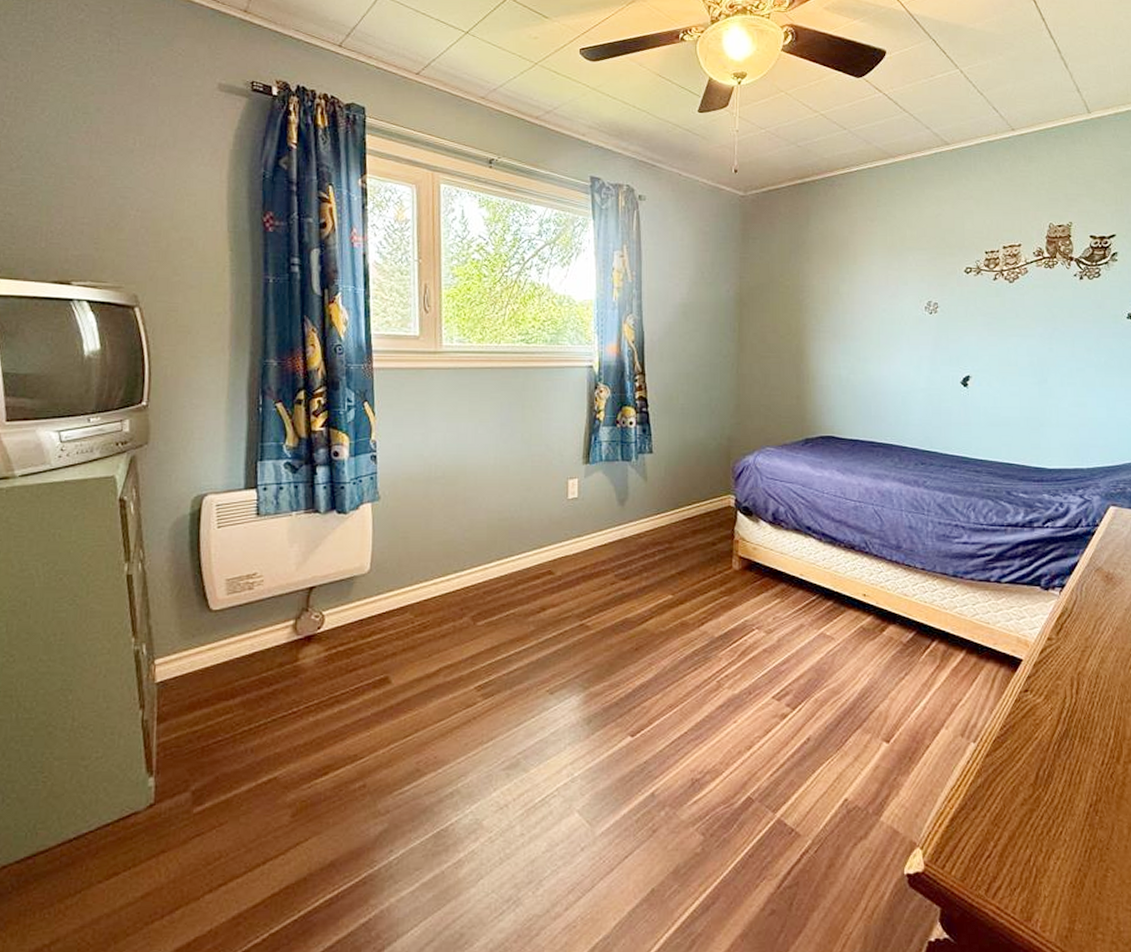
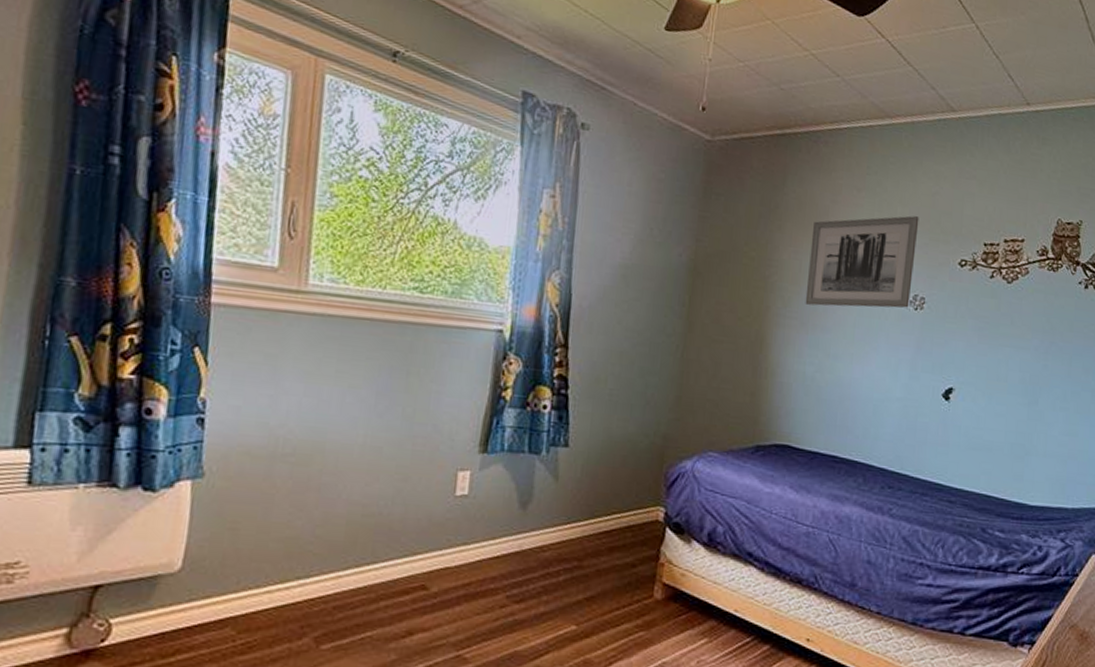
wall art: none [835,236,926,319] -> present [805,215,919,308]

